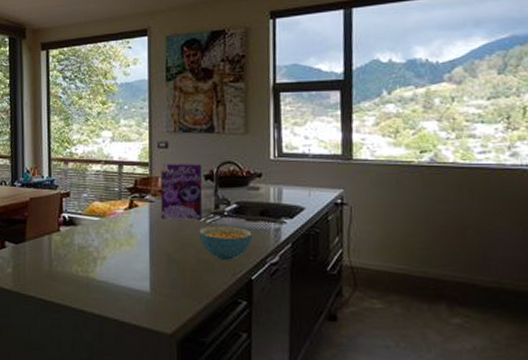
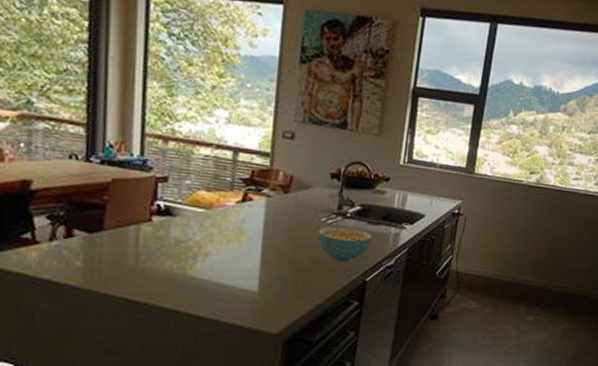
cereal box: present [161,163,203,220] -> none [279,155,330,220]

